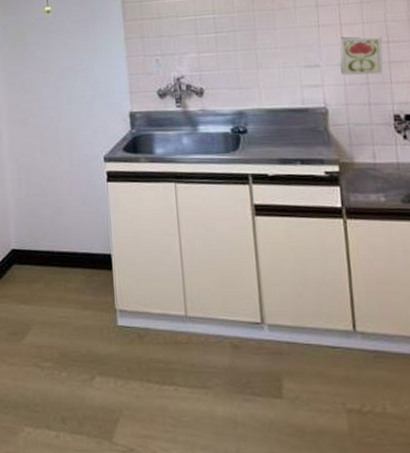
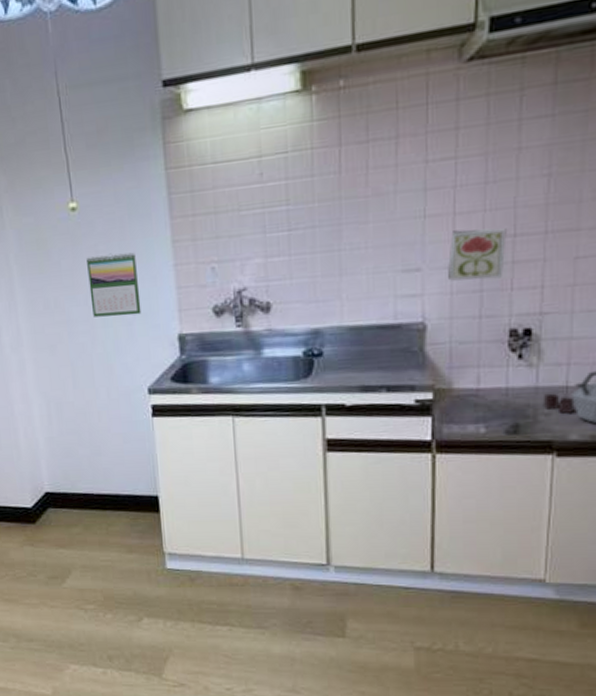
calendar: none [57,46,100,96] -> present [87,252,142,317]

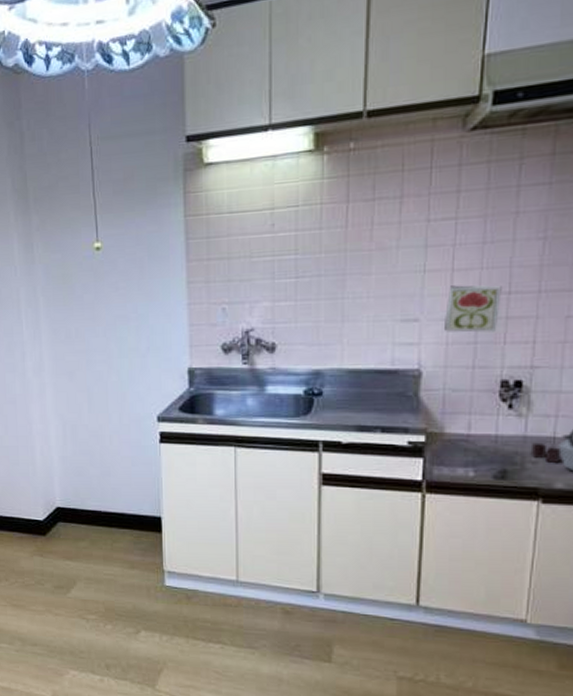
calendar: present [87,252,142,317] -> none [108,290,155,349]

